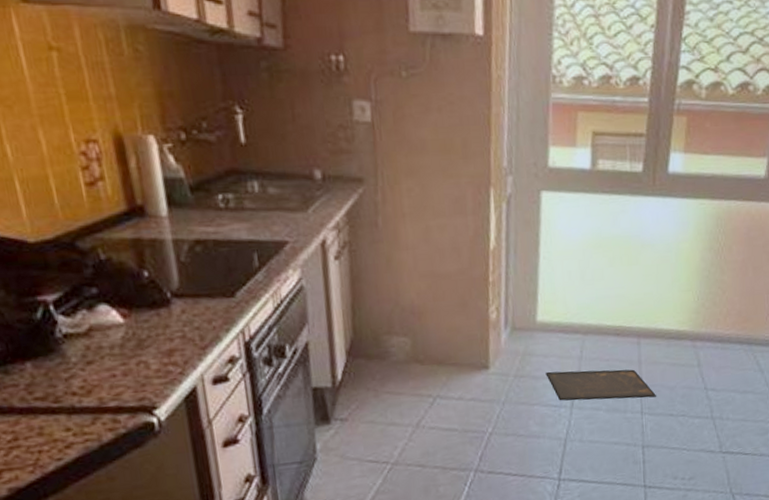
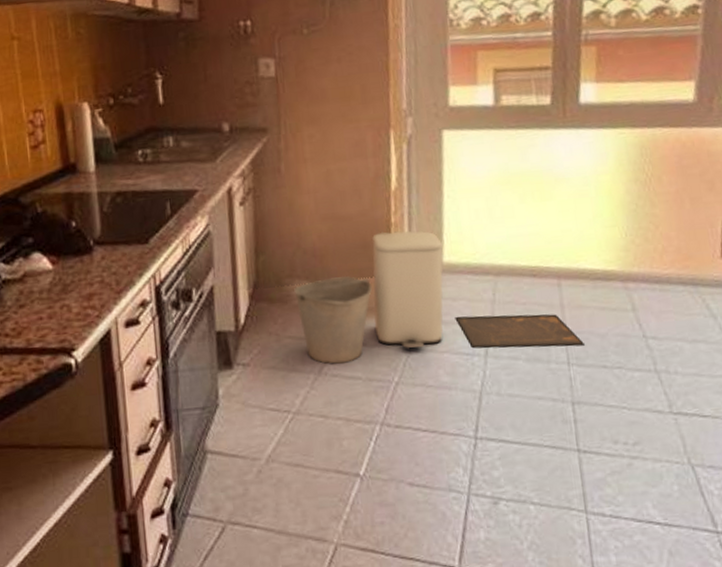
bucket: none [392,333,470,418] -> present [294,275,373,364]
pedal bin: none [470,290,537,402] -> present [372,230,444,349]

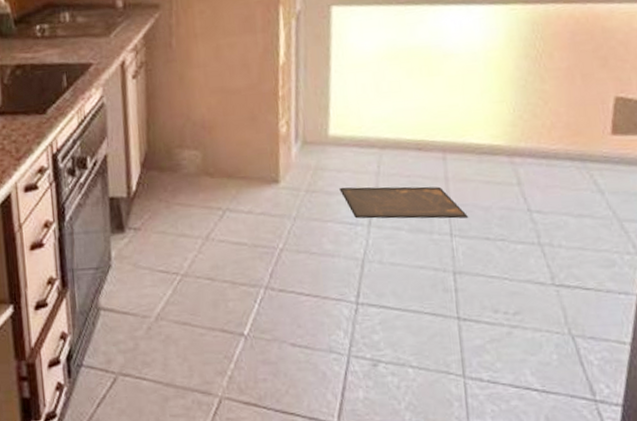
bucket: present [294,275,373,364] -> none [183,146,260,230]
pedal bin: present [372,230,444,349] -> none [259,104,329,218]

